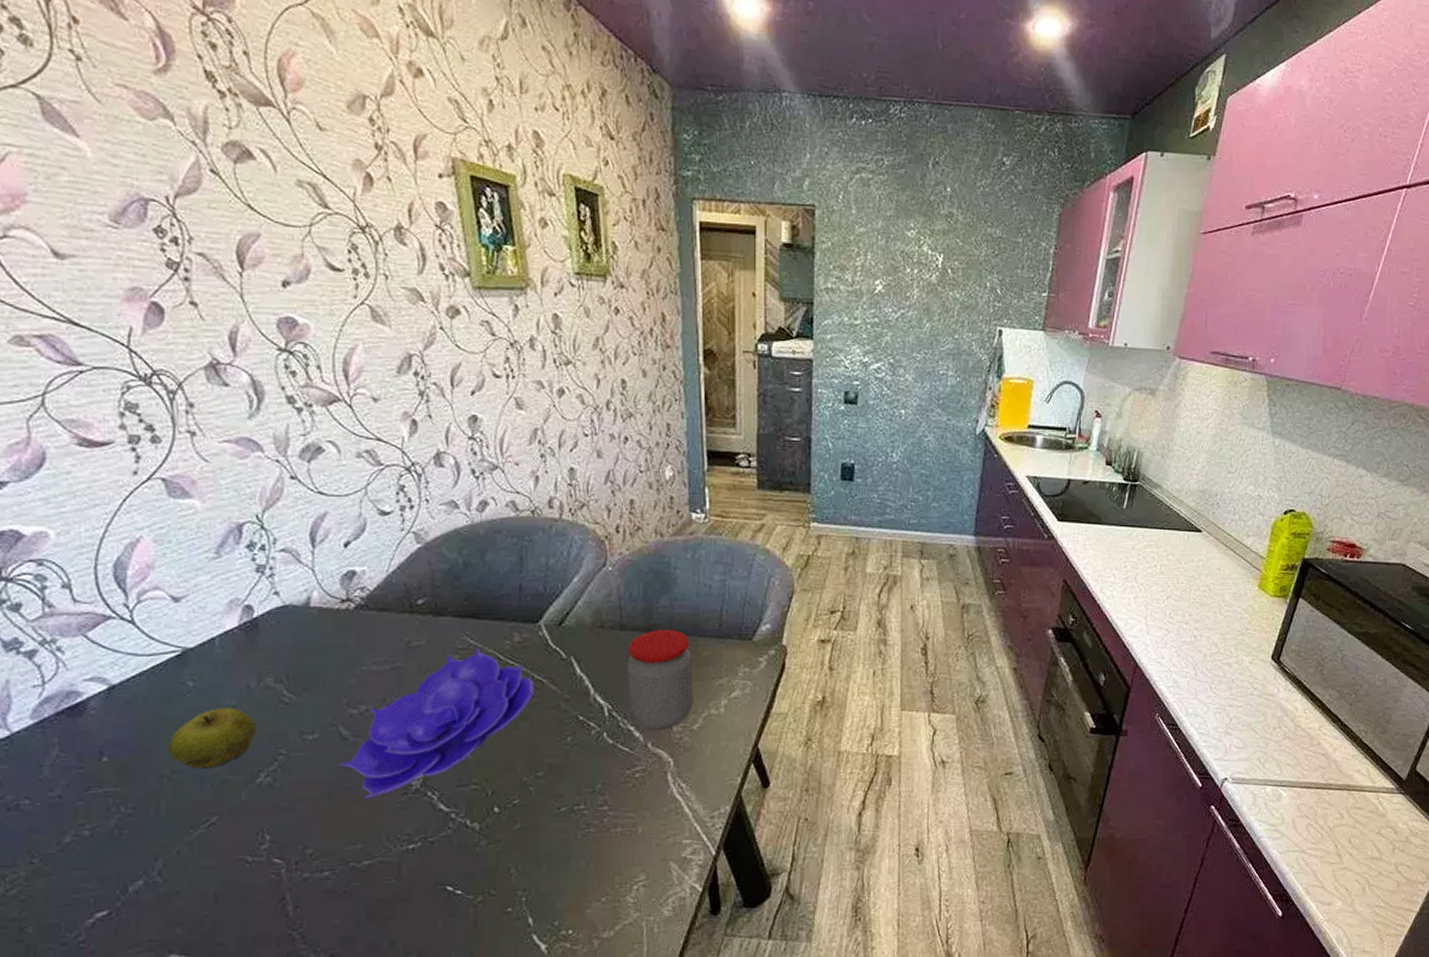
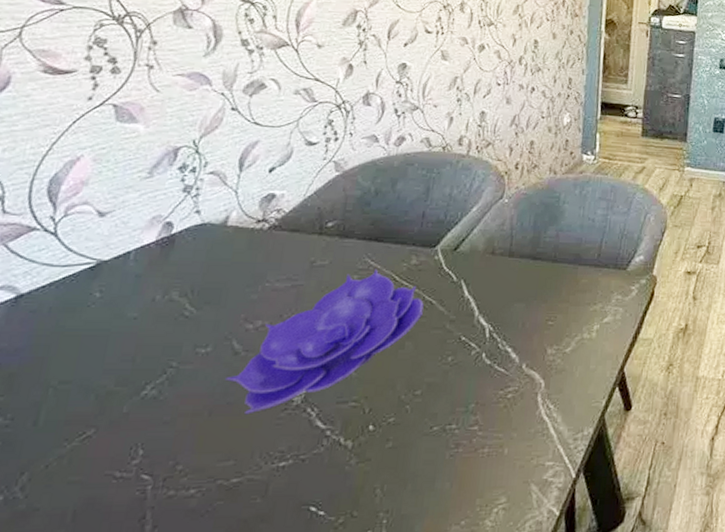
apple: present [168,708,256,769] -> none [60,319,153,380]
jar: present [627,630,693,731] -> none [509,258,572,352]

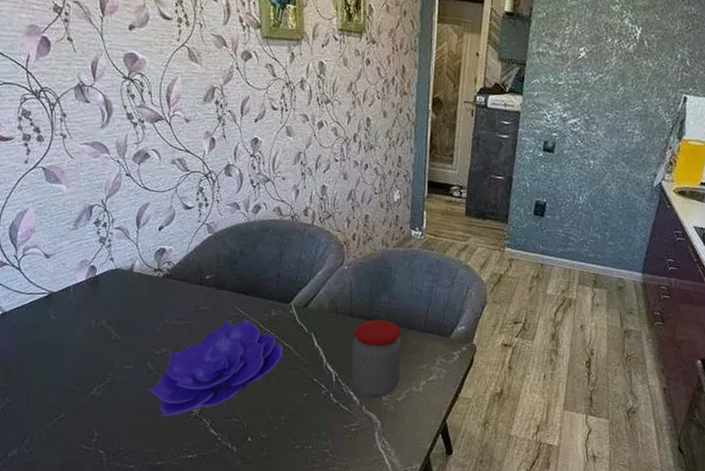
jar: none [509,258,572,352] -> present [351,319,402,398]

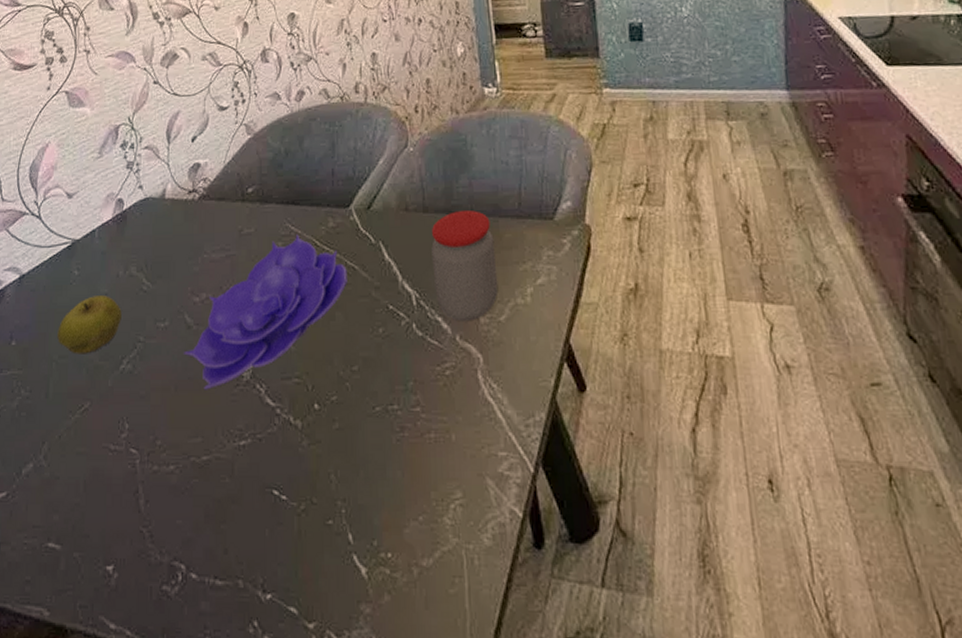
apple: none [37,337,93,380] -> present [57,295,122,354]

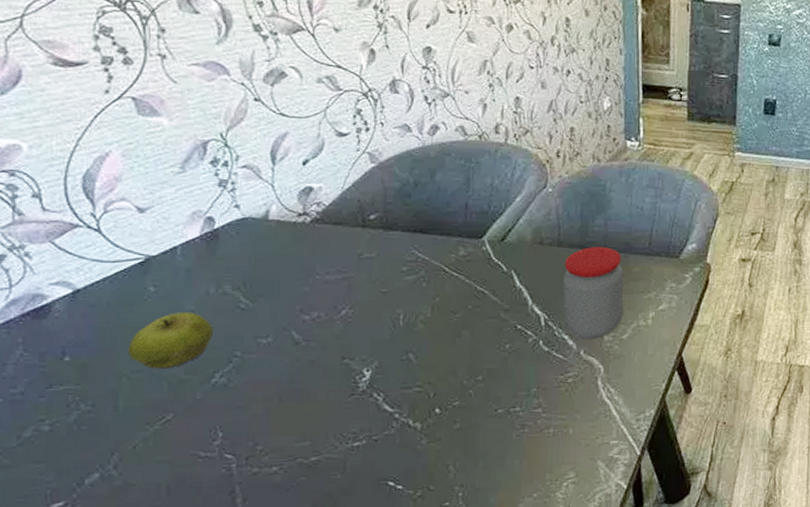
decorative bowl: present [184,234,347,390] -> none [290,260,476,400]

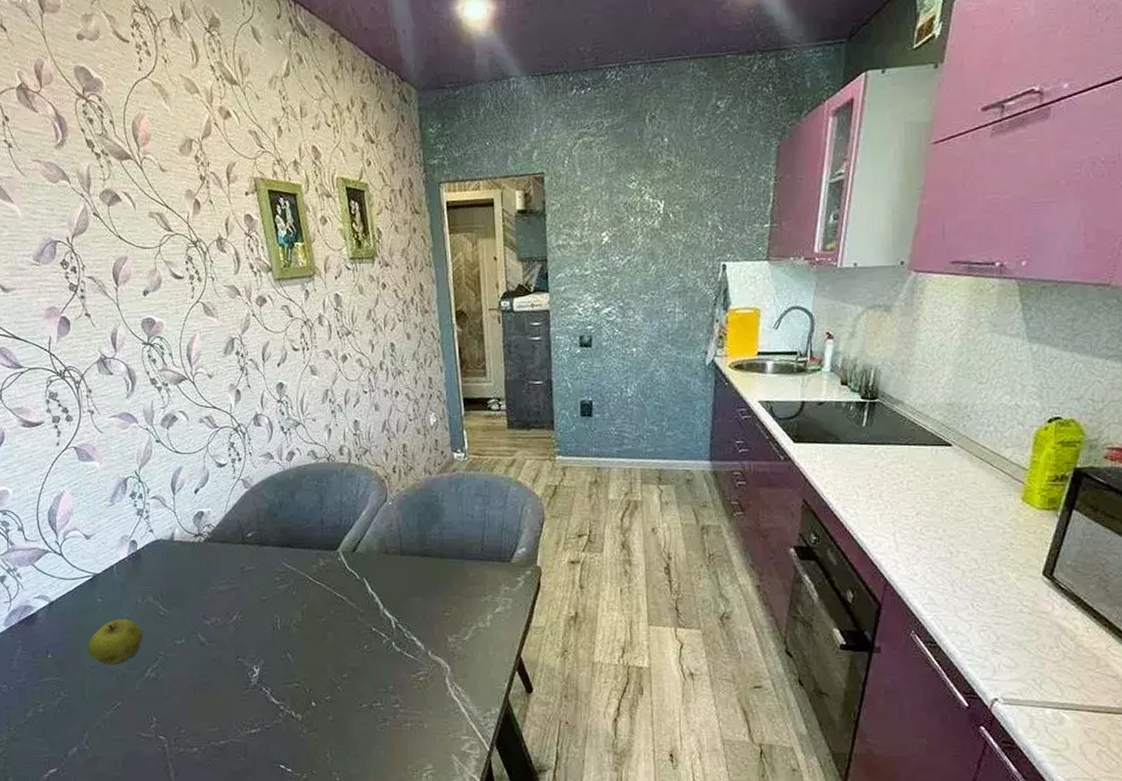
jar: present [563,247,624,339] -> none [407,554,464,641]

